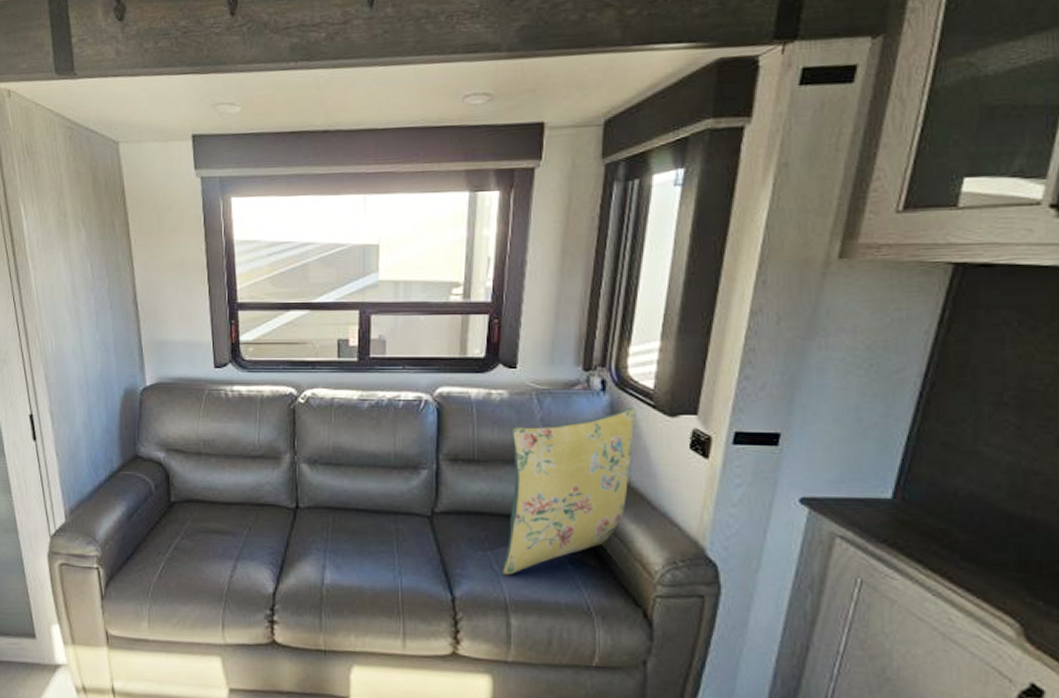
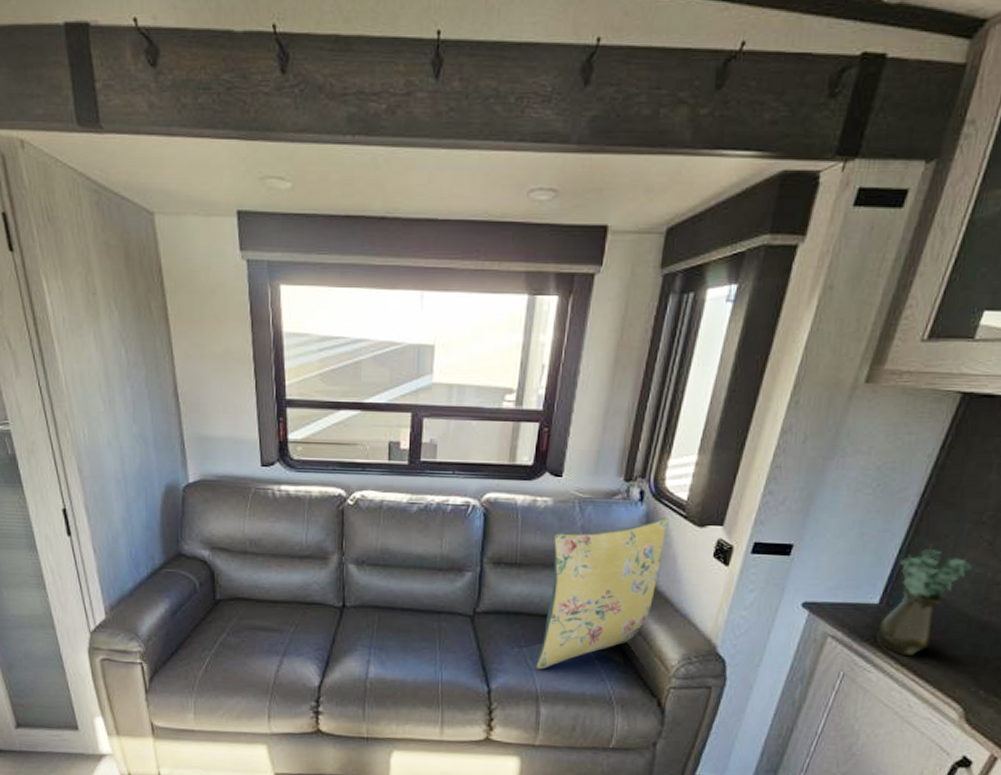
vase: none [896,429,1001,560] -> present [878,543,973,657]

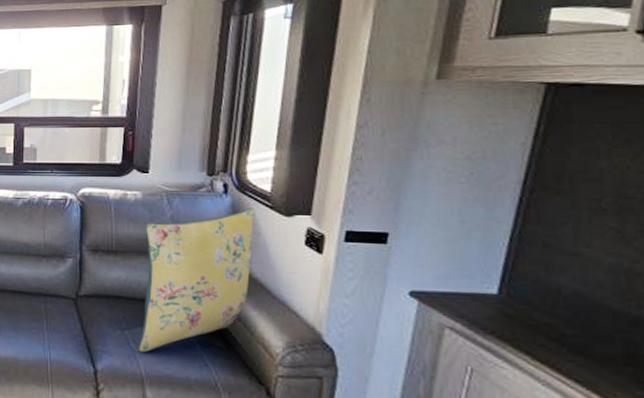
vase: present [878,543,973,657] -> none [502,231,603,353]

